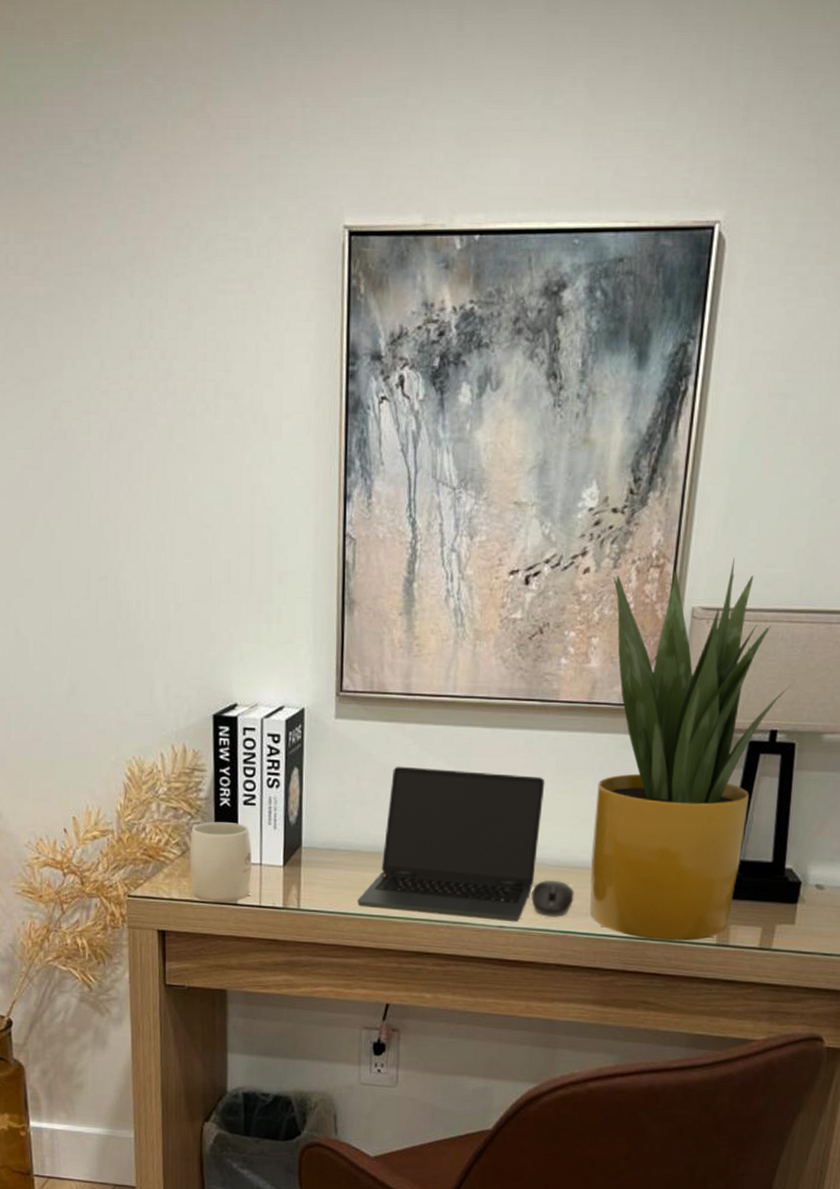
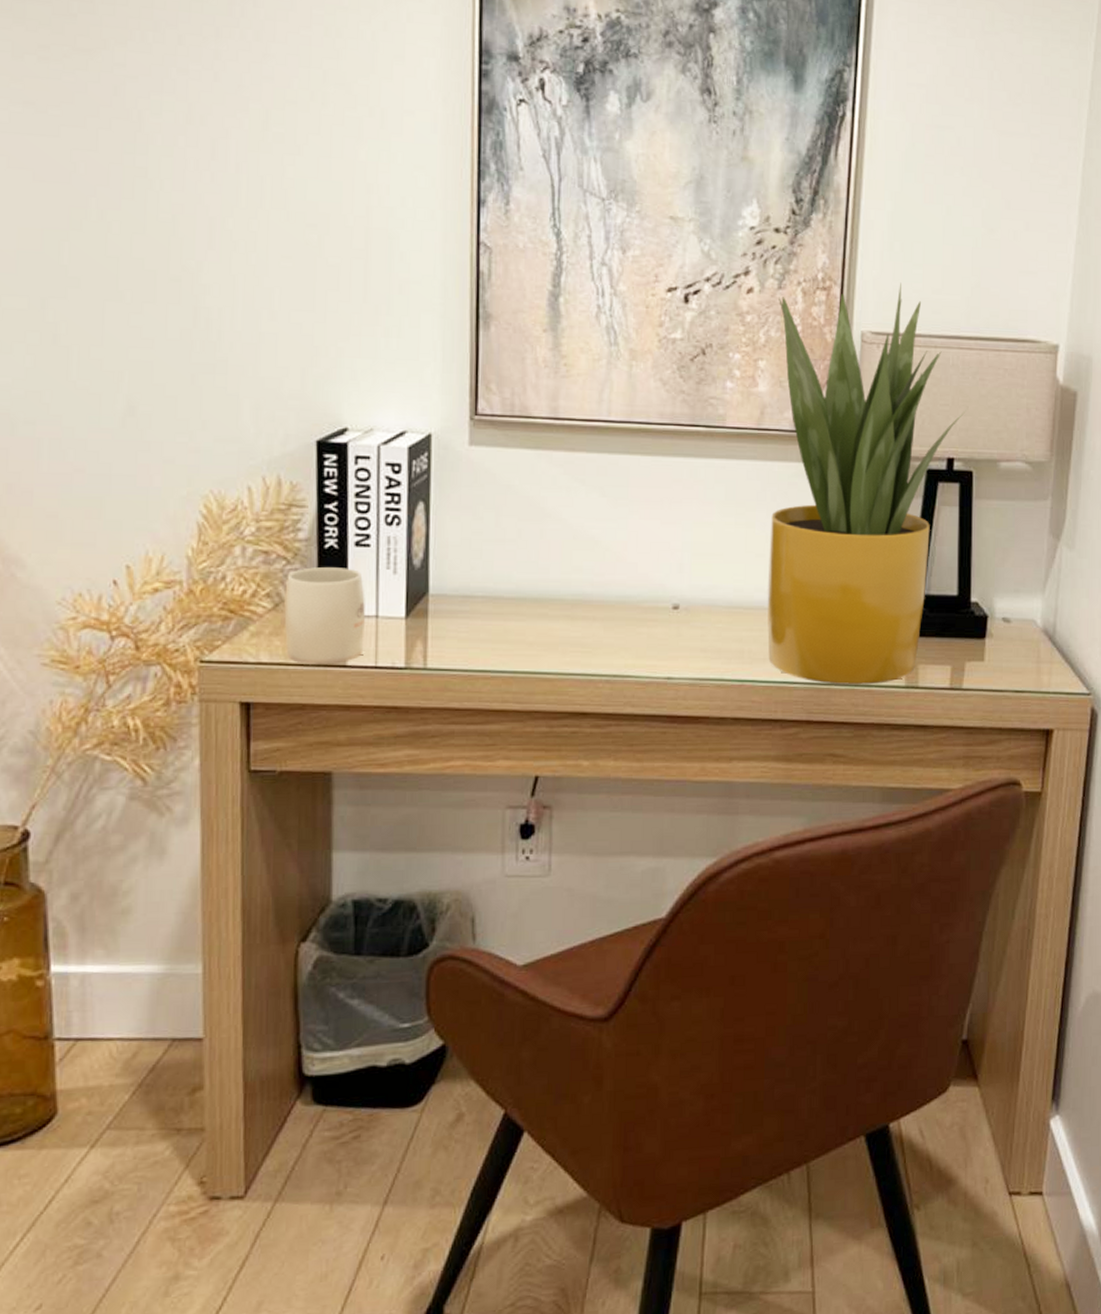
laptop: present [357,766,545,923] -> none [498,499,714,673]
computer mouse: present [530,879,574,918] -> none [701,623,750,665]

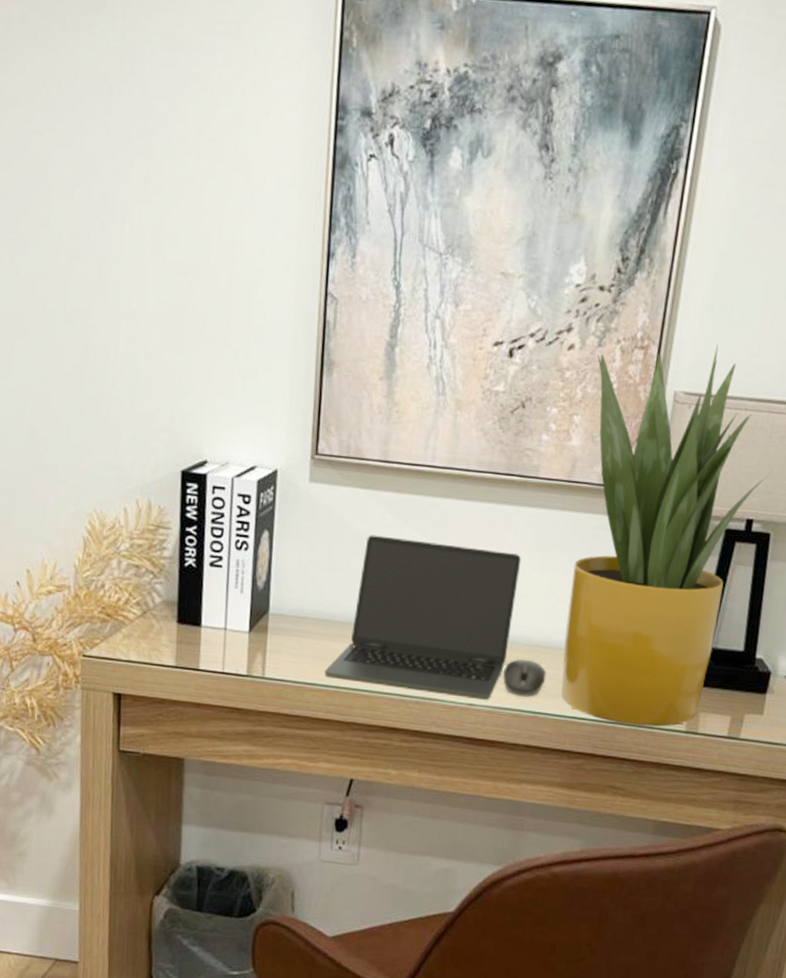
mug: present [284,567,365,664] -> none [149,582,217,667]
laptop: none [498,499,714,673] -> present [324,535,522,701]
computer mouse: none [701,623,750,665] -> present [502,658,547,698]

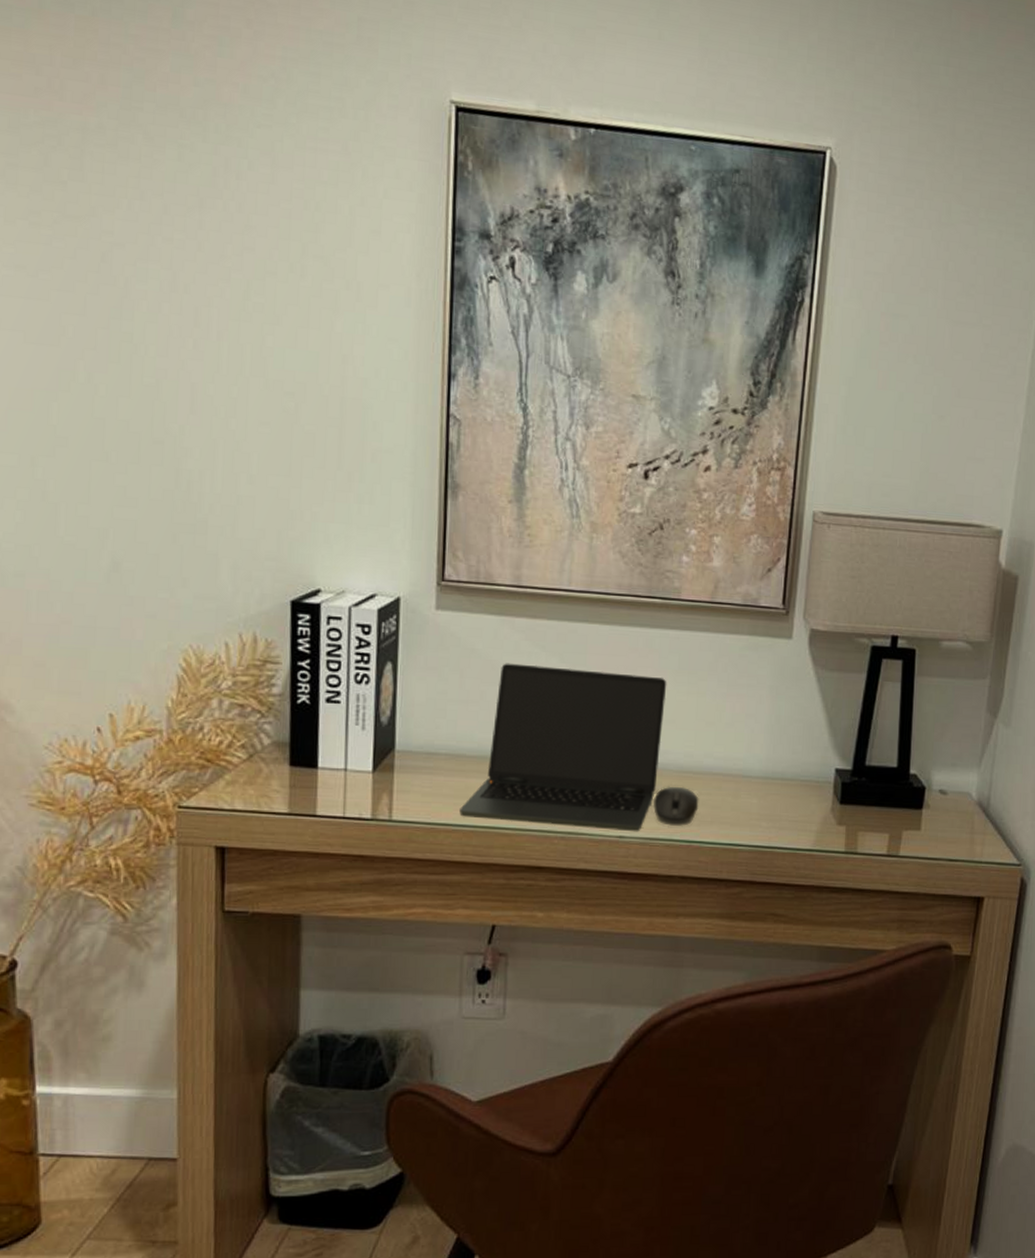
planter: present [561,344,770,727] -> none [715,465,911,850]

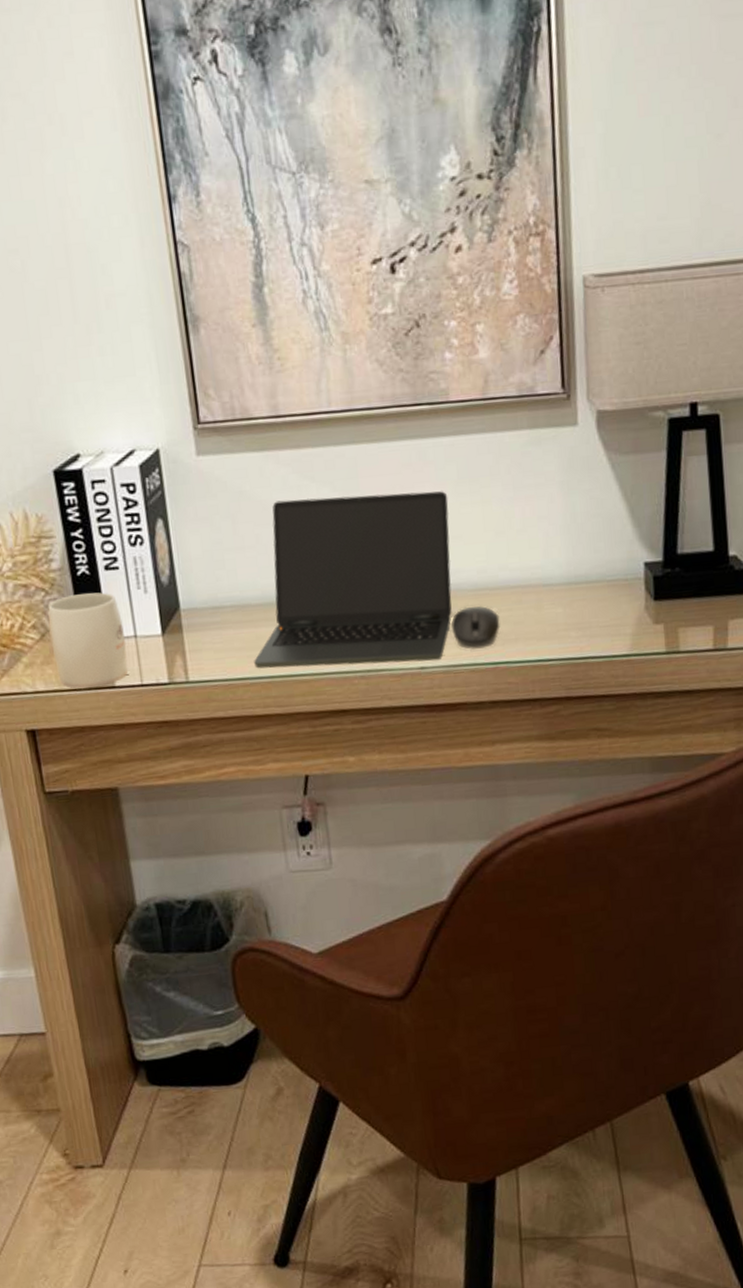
mug: none [257,721,335,814] -> present [47,592,129,689]

